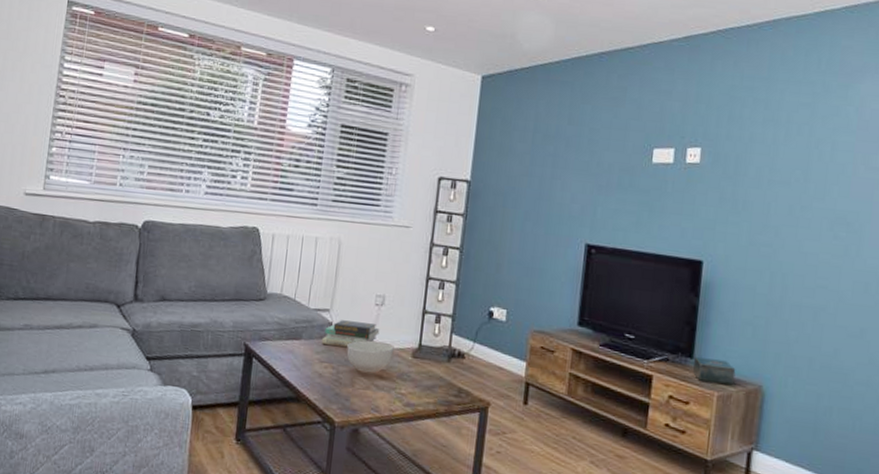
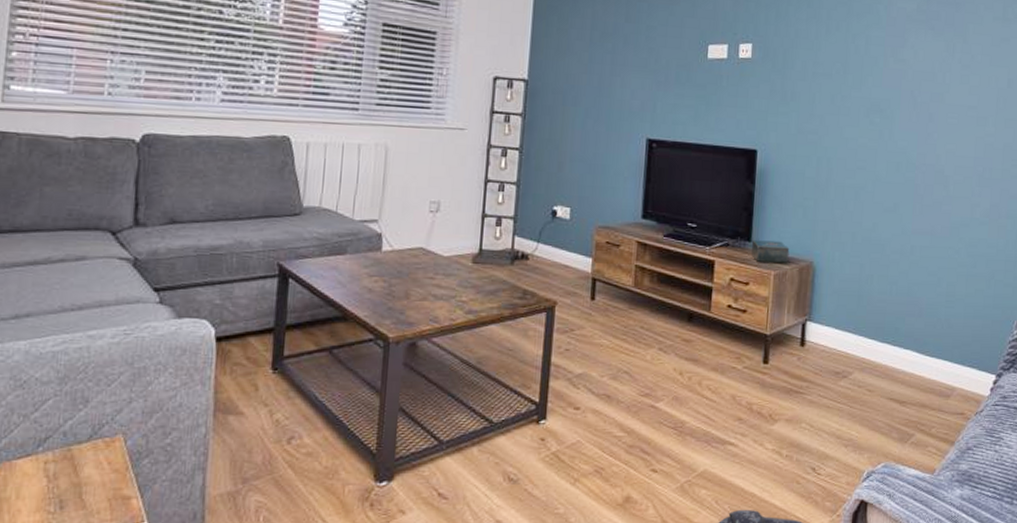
books: present [321,320,380,347] -> none [369,230,436,259]
bowl: present [346,340,395,374] -> none [399,249,454,284]

